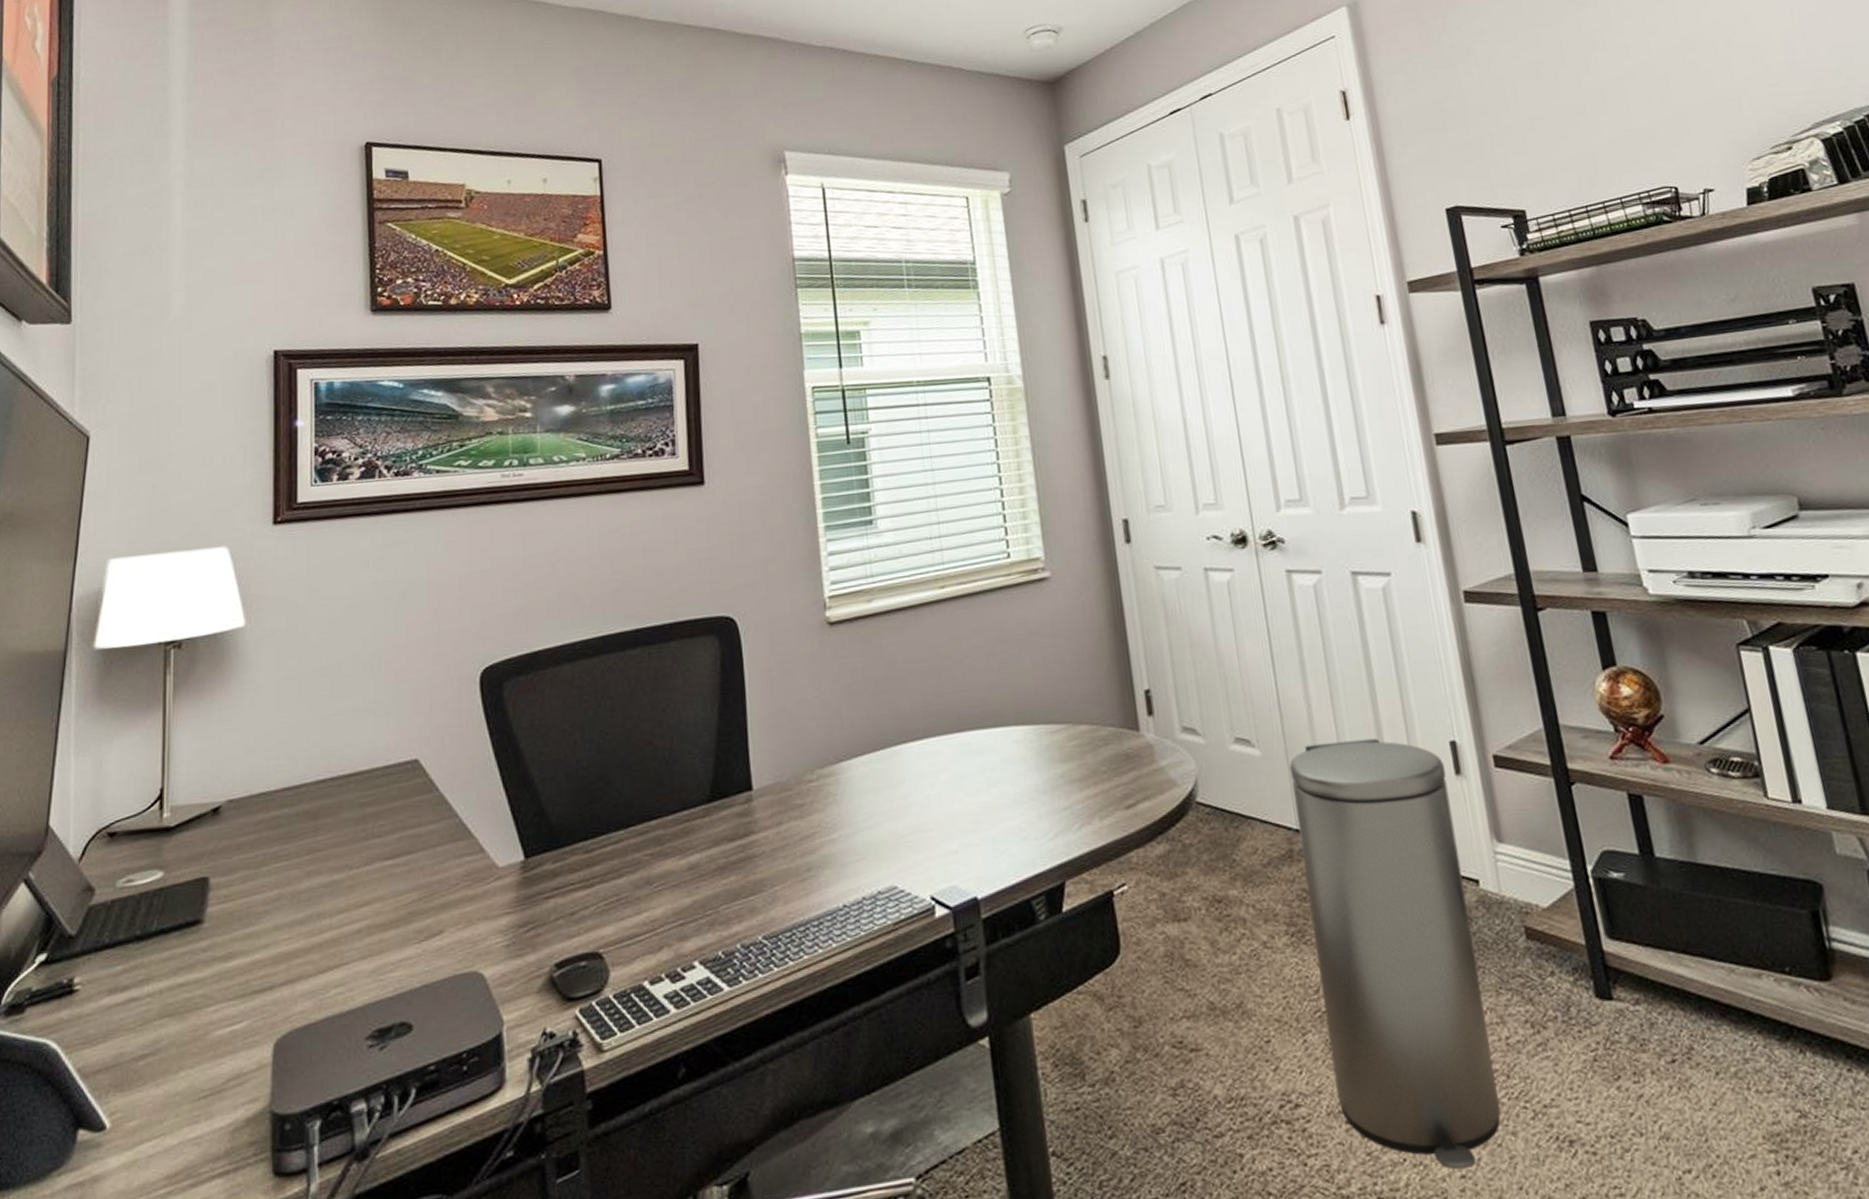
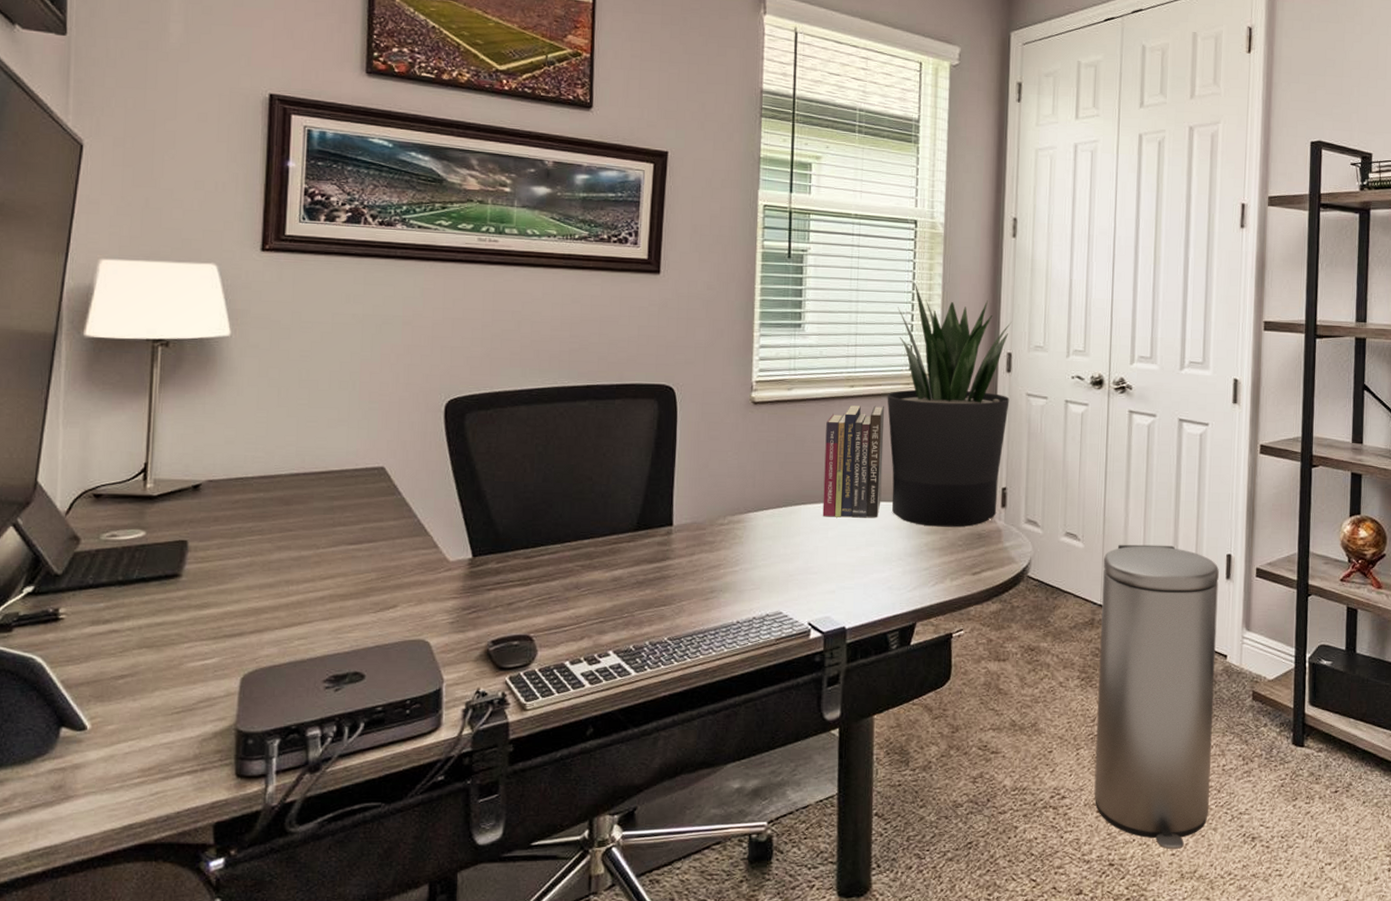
books: none [918,606,998,756] -> present [822,405,885,518]
planter: none [983,452,1143,752] -> present [887,283,1012,527]

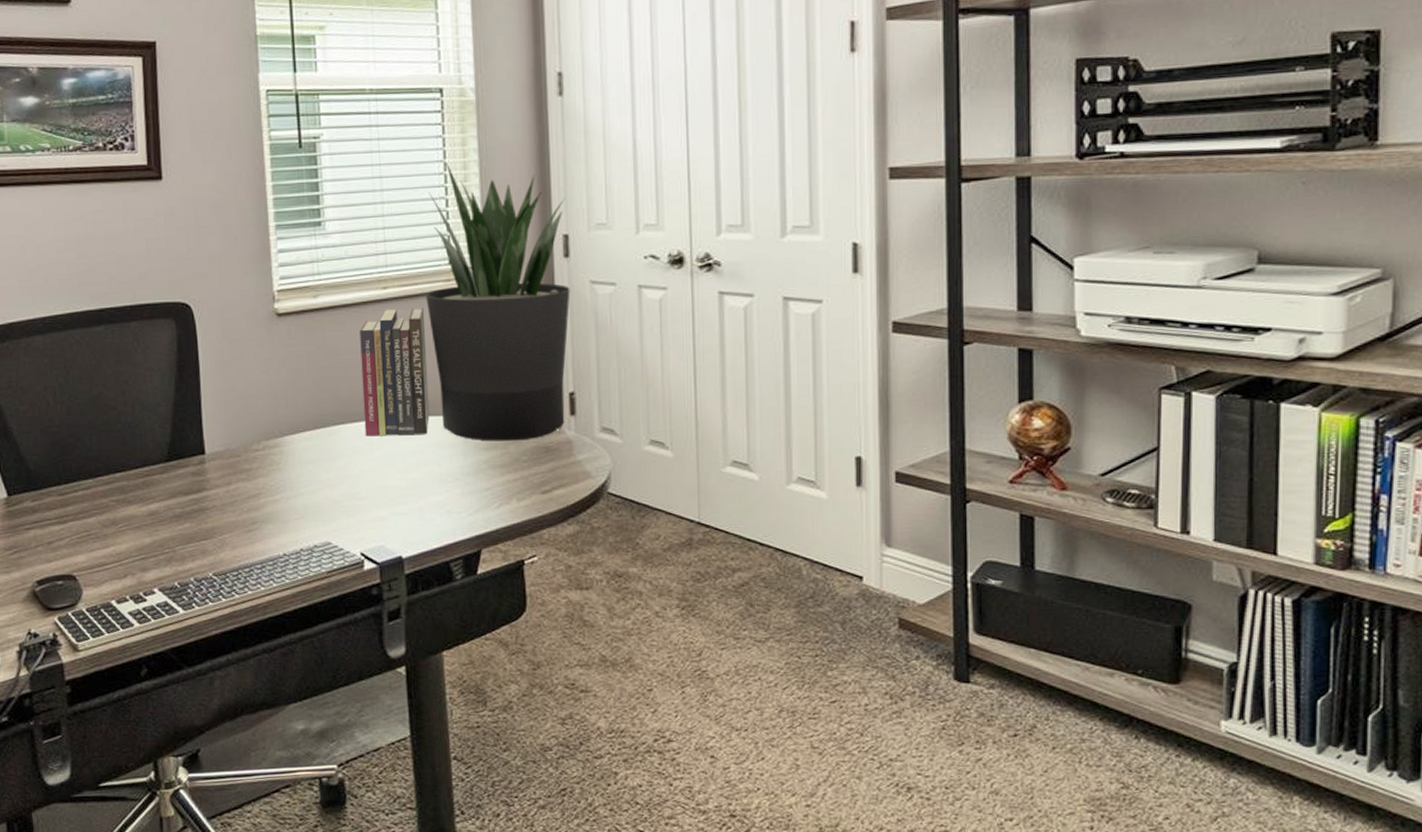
pedal bin: present [1094,544,1219,849] -> none [698,449,850,800]

